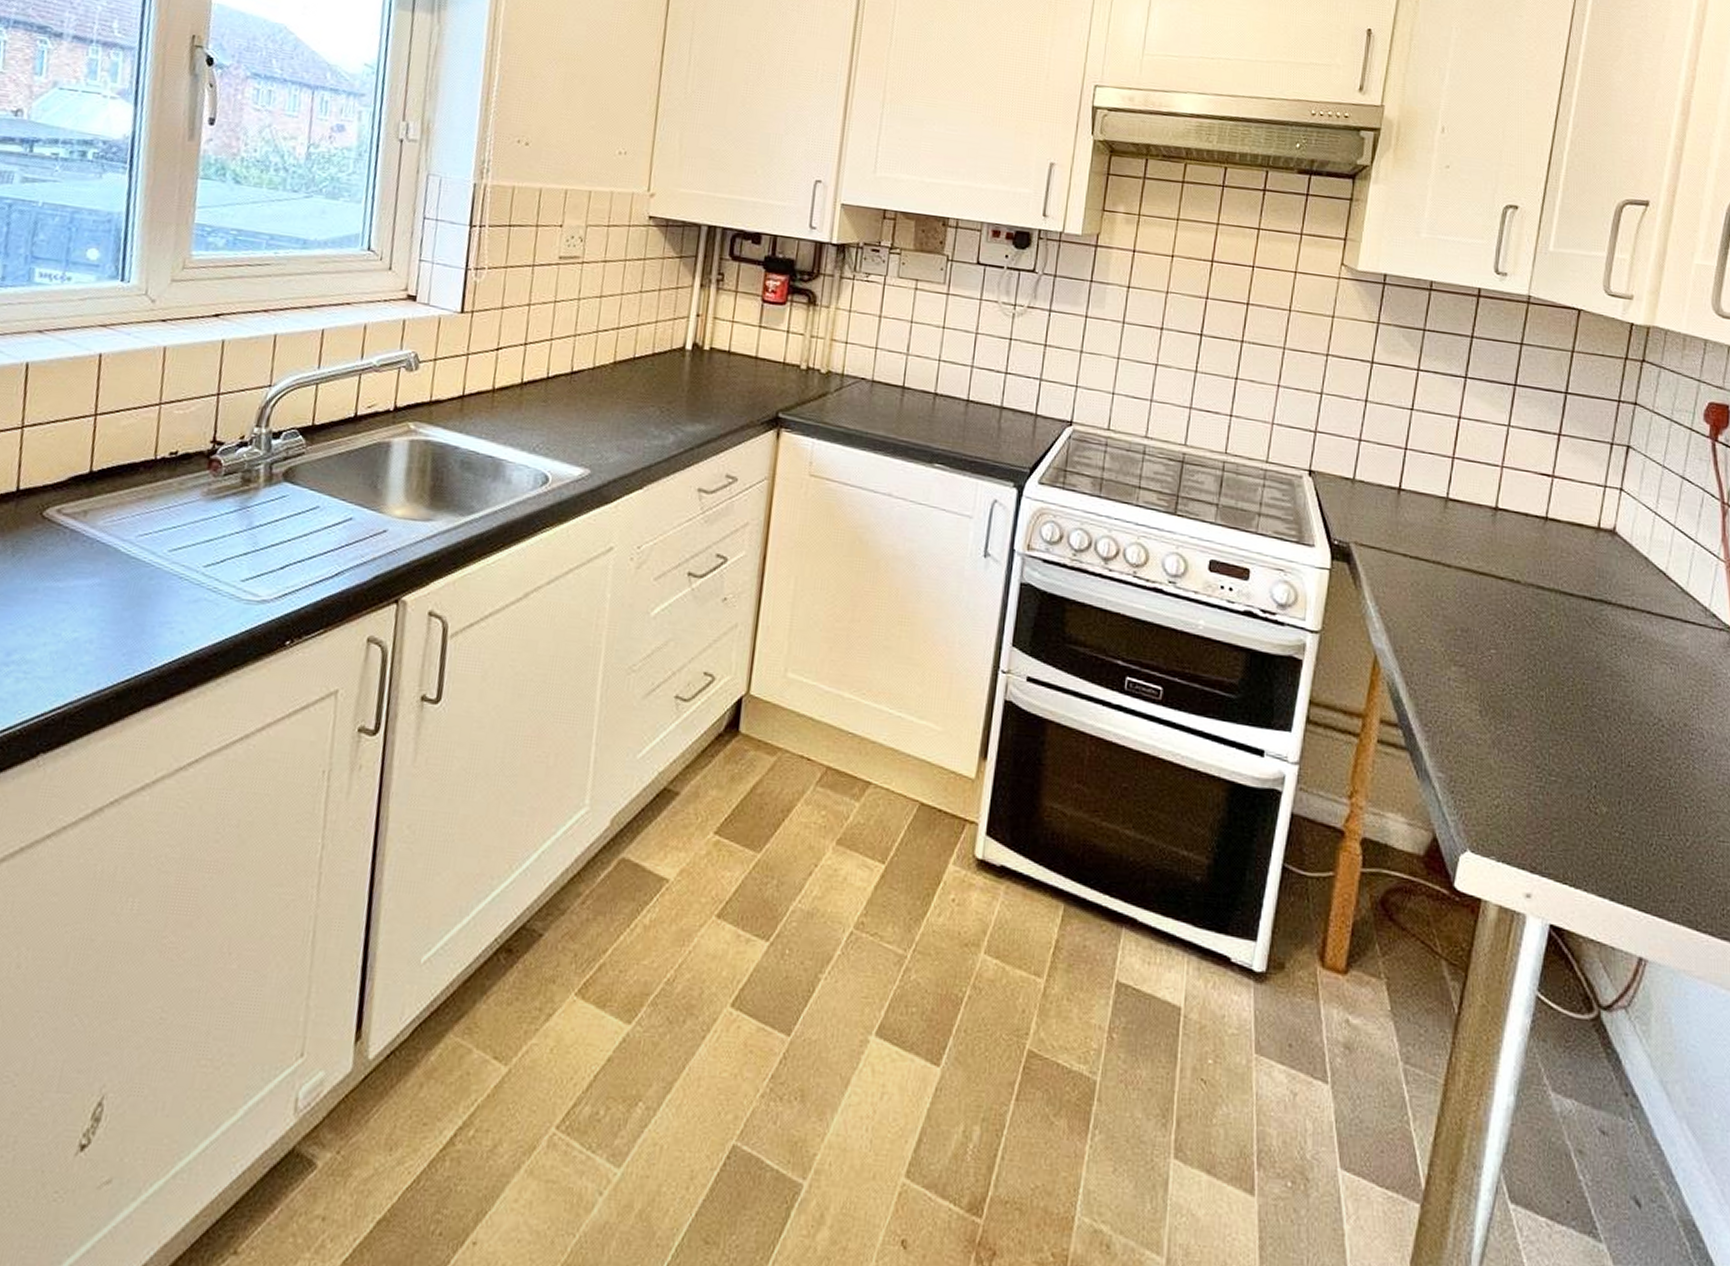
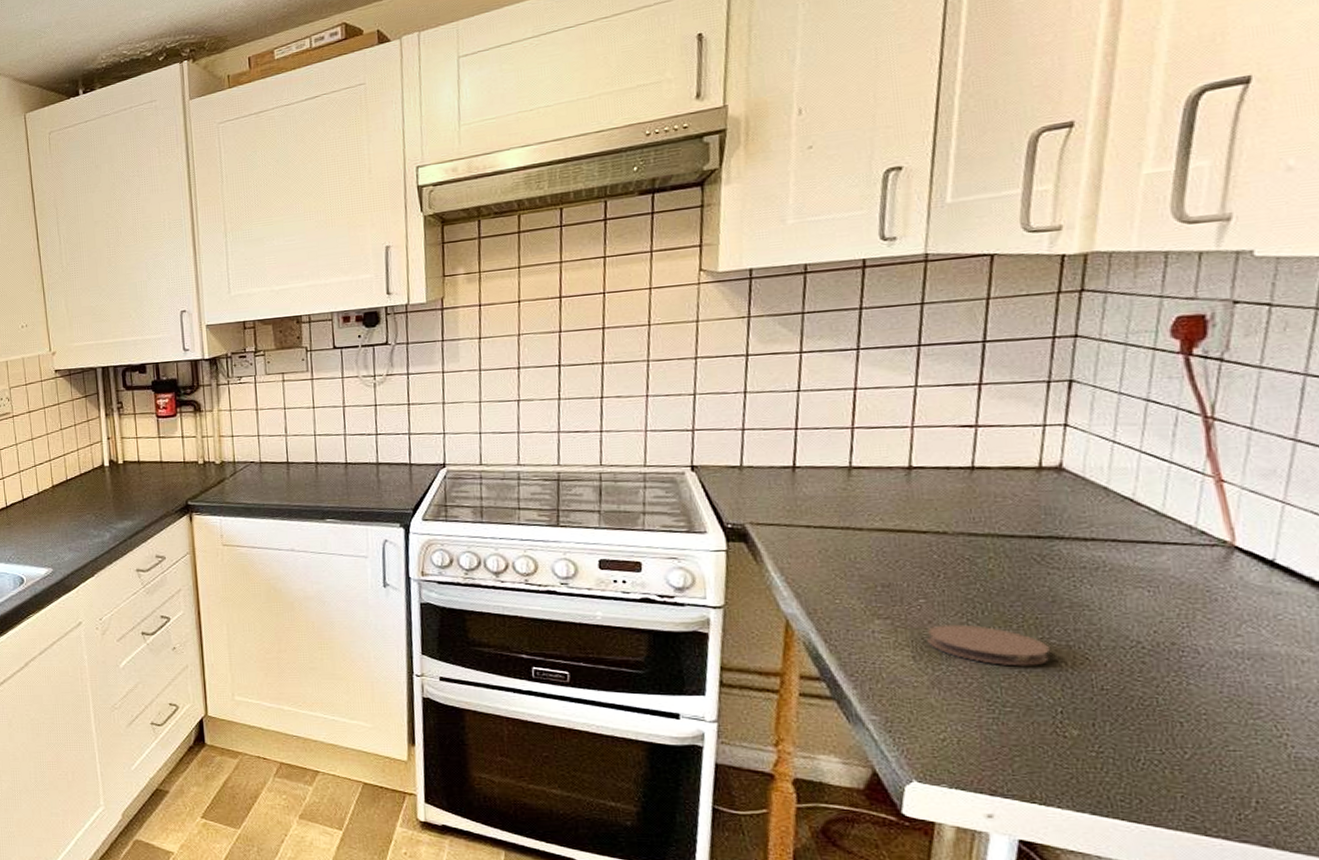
coaster: none [1493,679,1591,734] -> present [927,624,1050,666]

